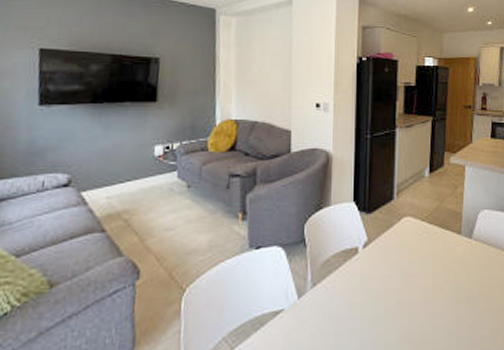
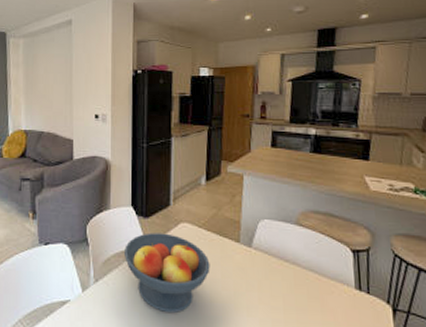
fruit bowl: none [345,228,433,312] -> present [125,233,210,312]

